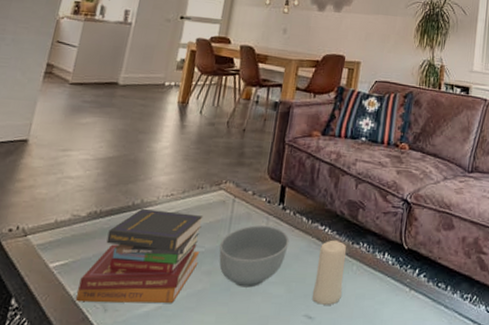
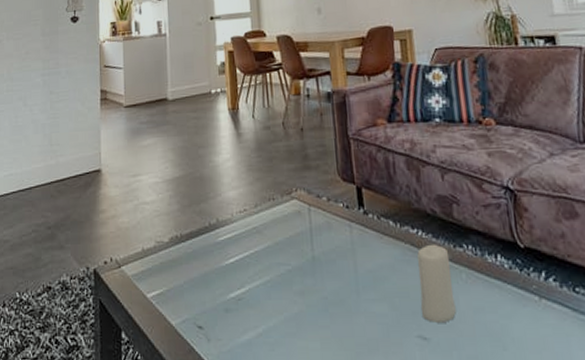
books: present [76,208,204,304] -> none [178,227,288,333]
bowl: present [219,225,290,288] -> none [306,235,381,307]

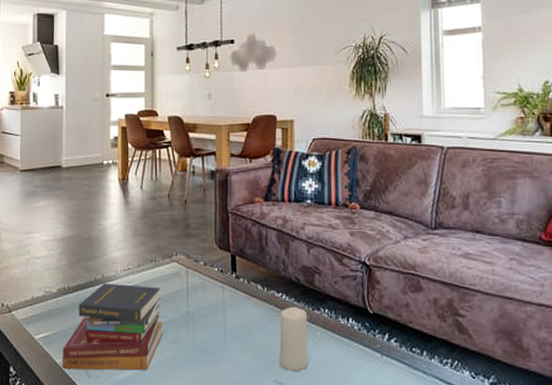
books: none [178,227,288,333] -> present [63,283,164,370]

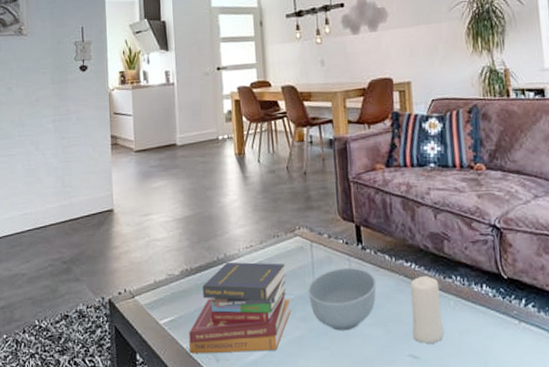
bowl: none [181,295,248,355] -> present [308,268,377,331]

